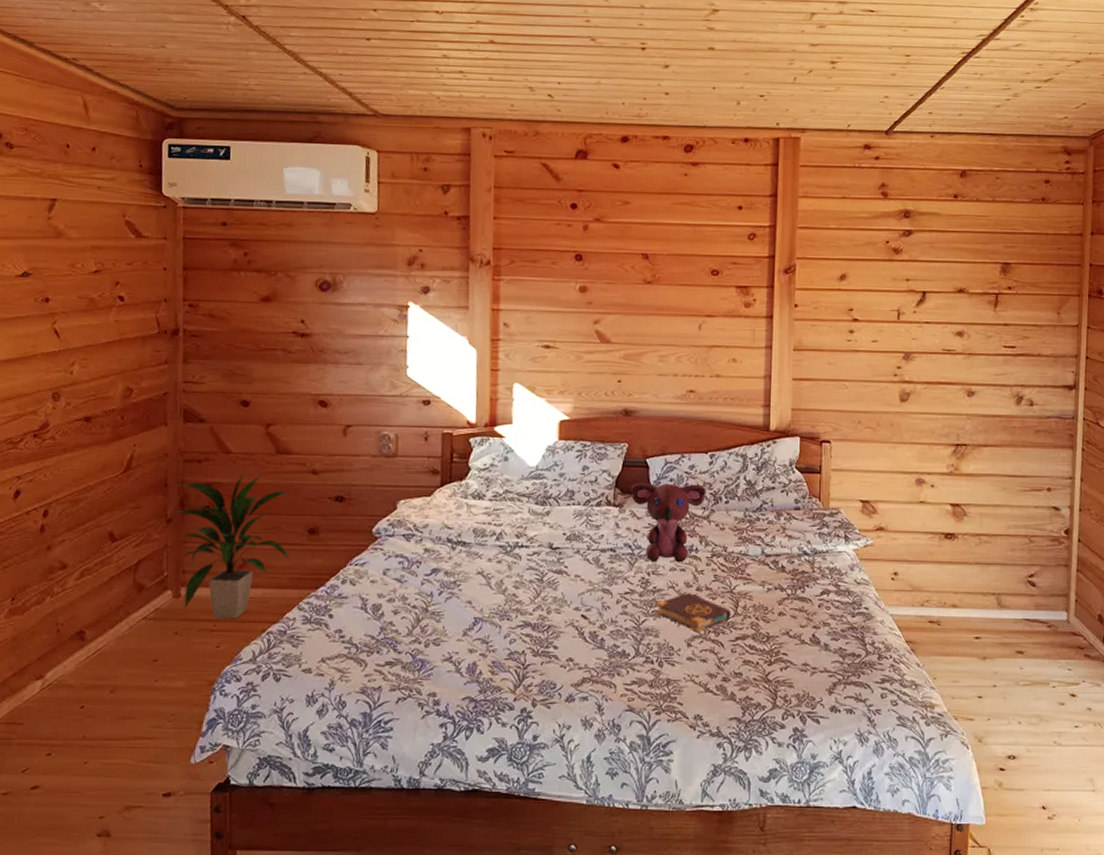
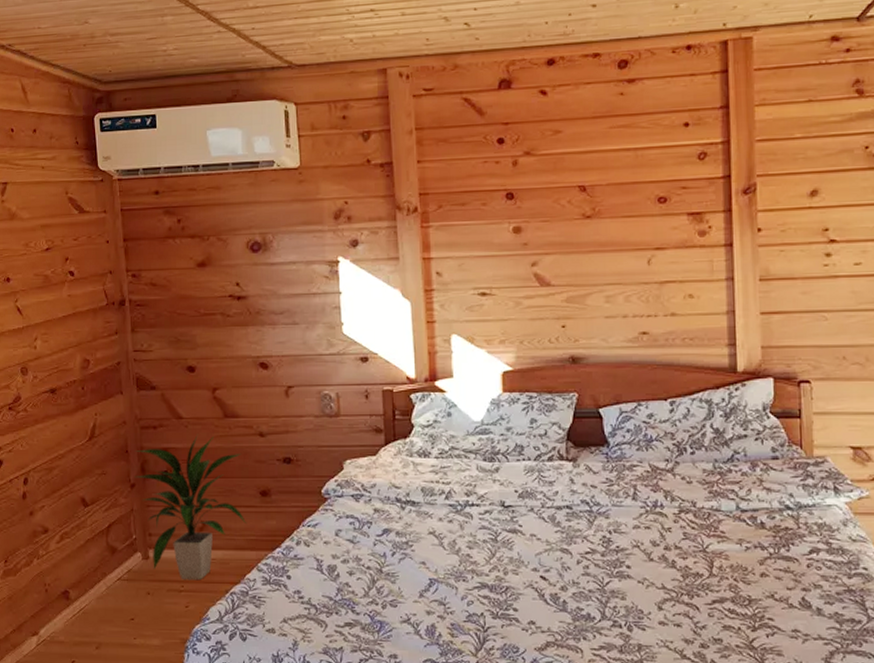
teddy bear: present [631,483,706,563] -> none [584,434,668,520]
book: present [655,592,731,632] -> none [619,551,705,594]

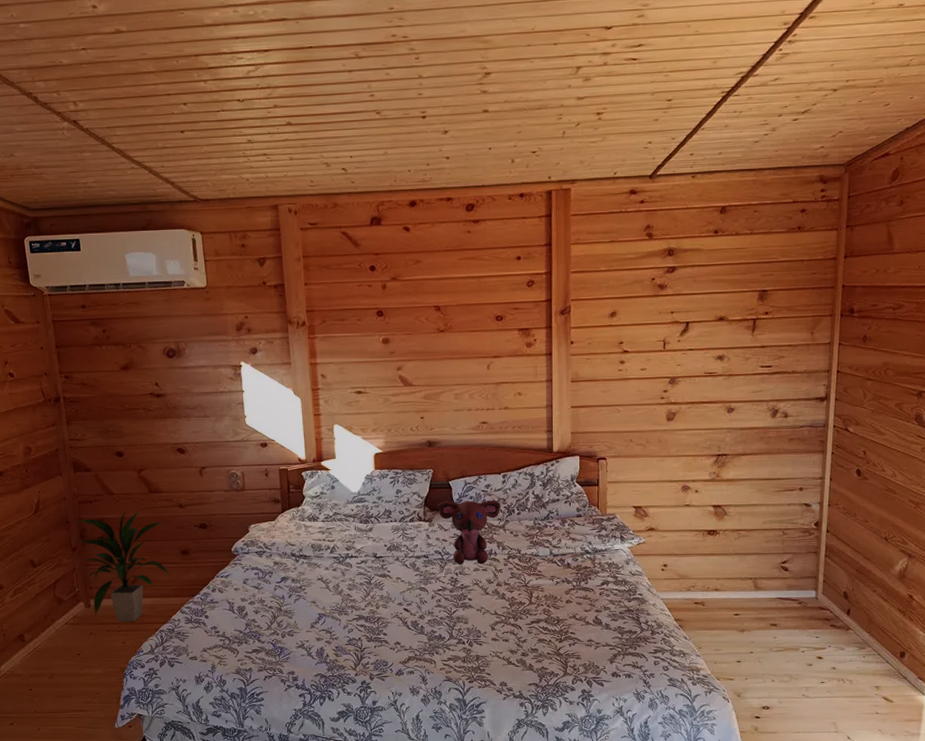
teddy bear: none [584,434,668,520] -> present [438,500,501,565]

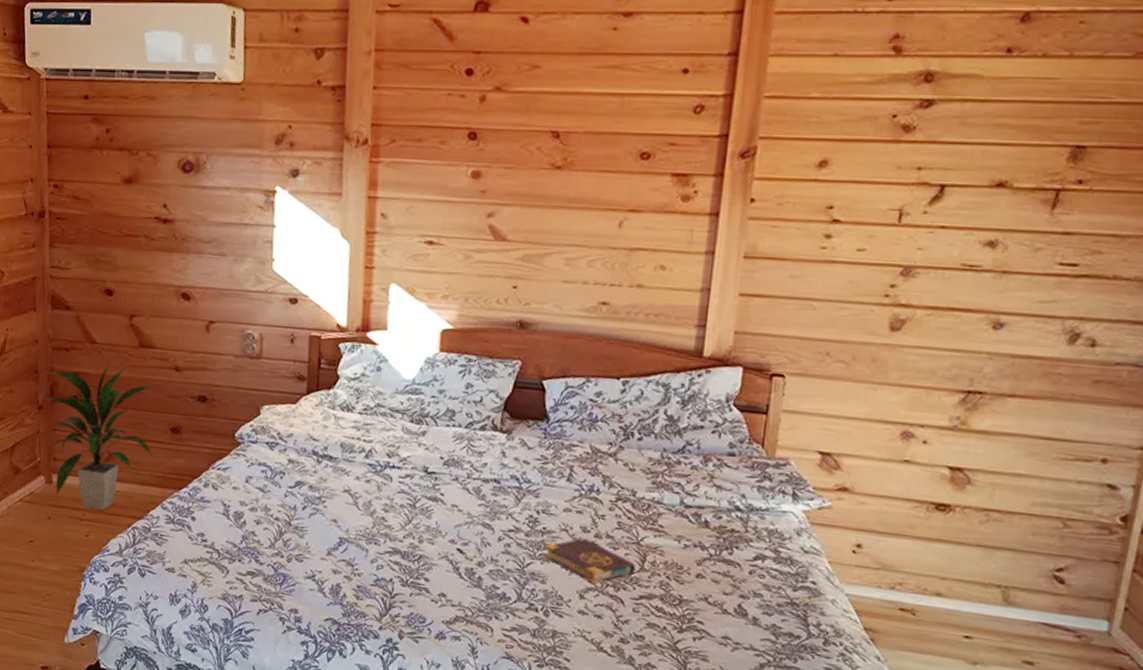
teddy bear: present [438,500,501,565] -> none [522,407,615,504]
book: none [463,587,526,618] -> present [543,538,636,584]

